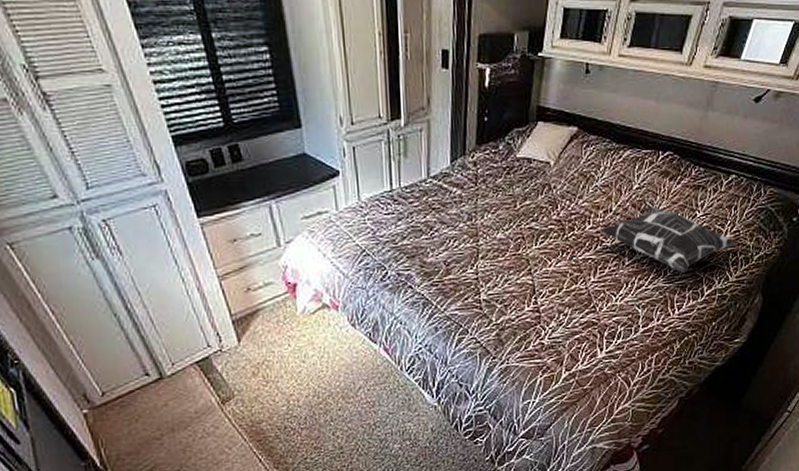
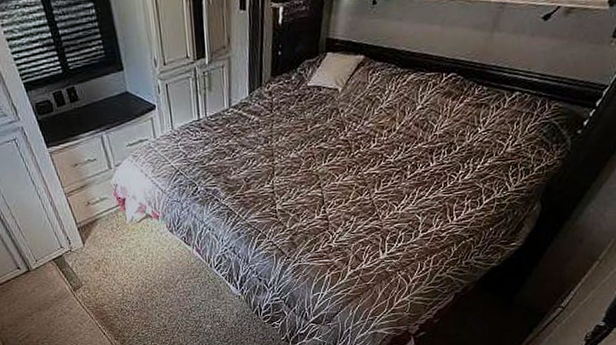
decorative pillow: present [600,206,737,273] -> none [384,124,517,184]

